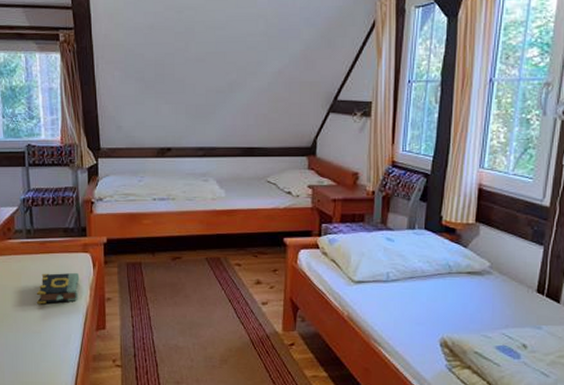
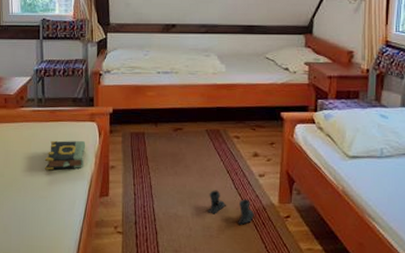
boots: none [209,319,257,354] -> present [208,190,254,225]

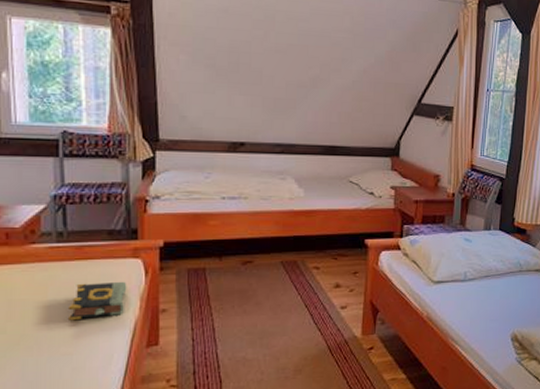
boots: present [208,190,254,225] -> none [283,327,335,362]

